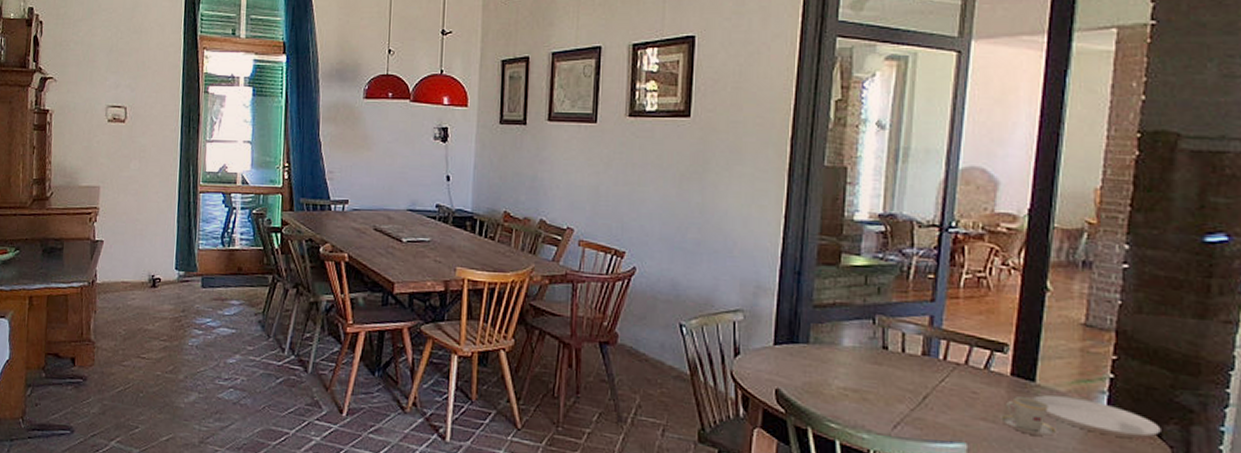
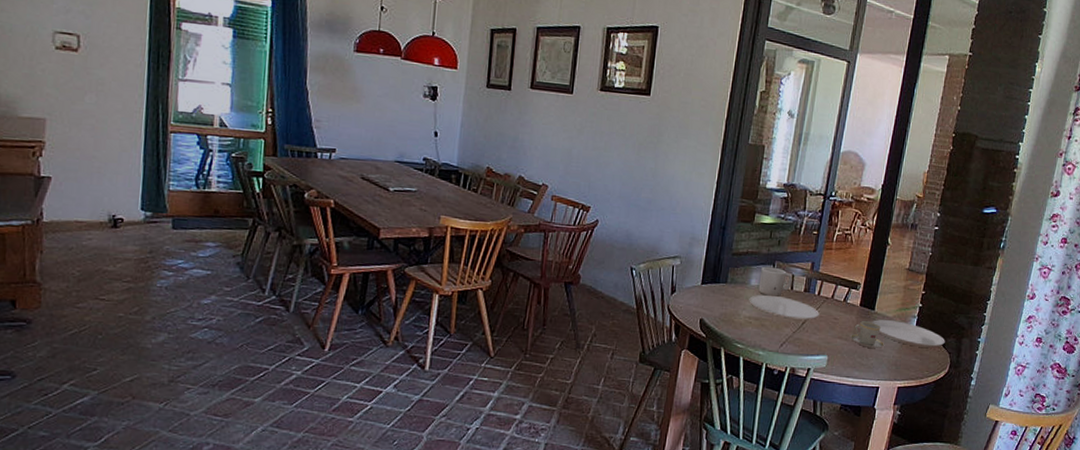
plate: none [842,358,948,394] -> present [749,294,820,320]
mug: none [854,321,903,363] -> present [758,266,792,298]

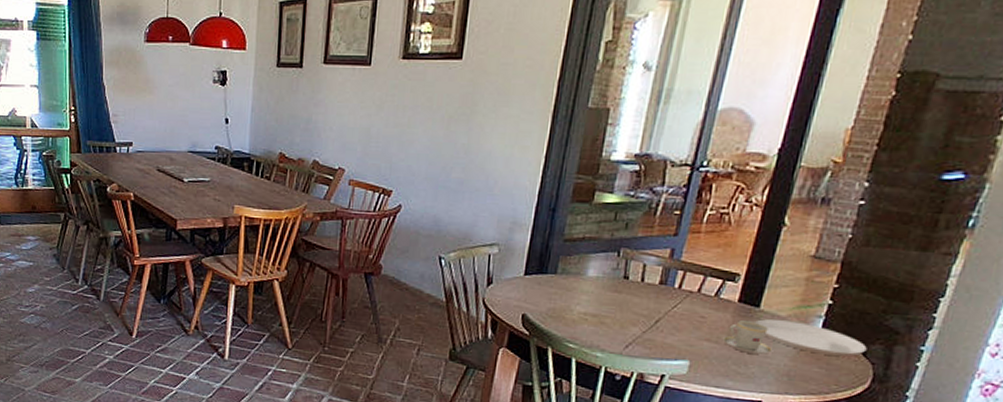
plate: present [749,294,820,320] -> none [584,287,680,318]
mug: present [758,266,792,298] -> none [597,254,644,291]

